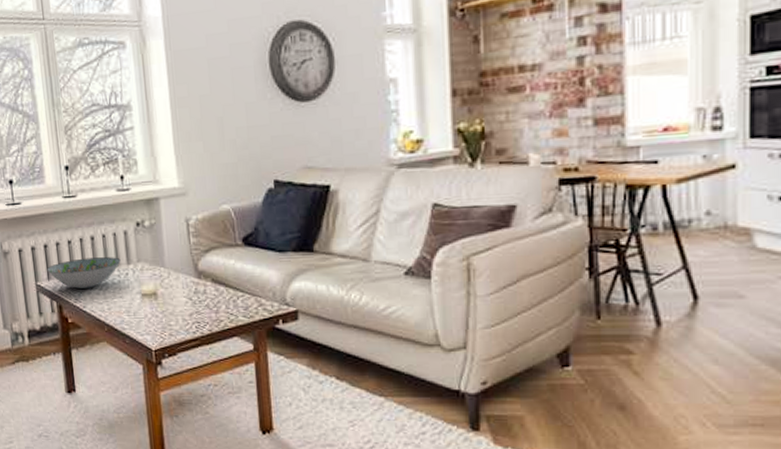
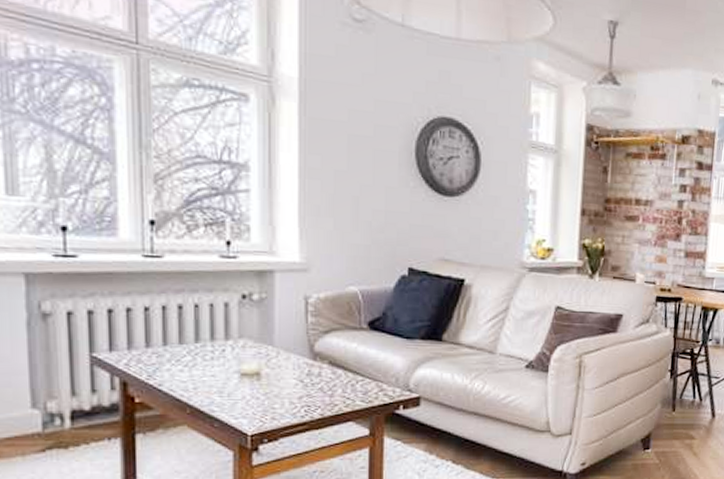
decorative bowl: present [47,257,121,289] -> none [109,329,217,364]

